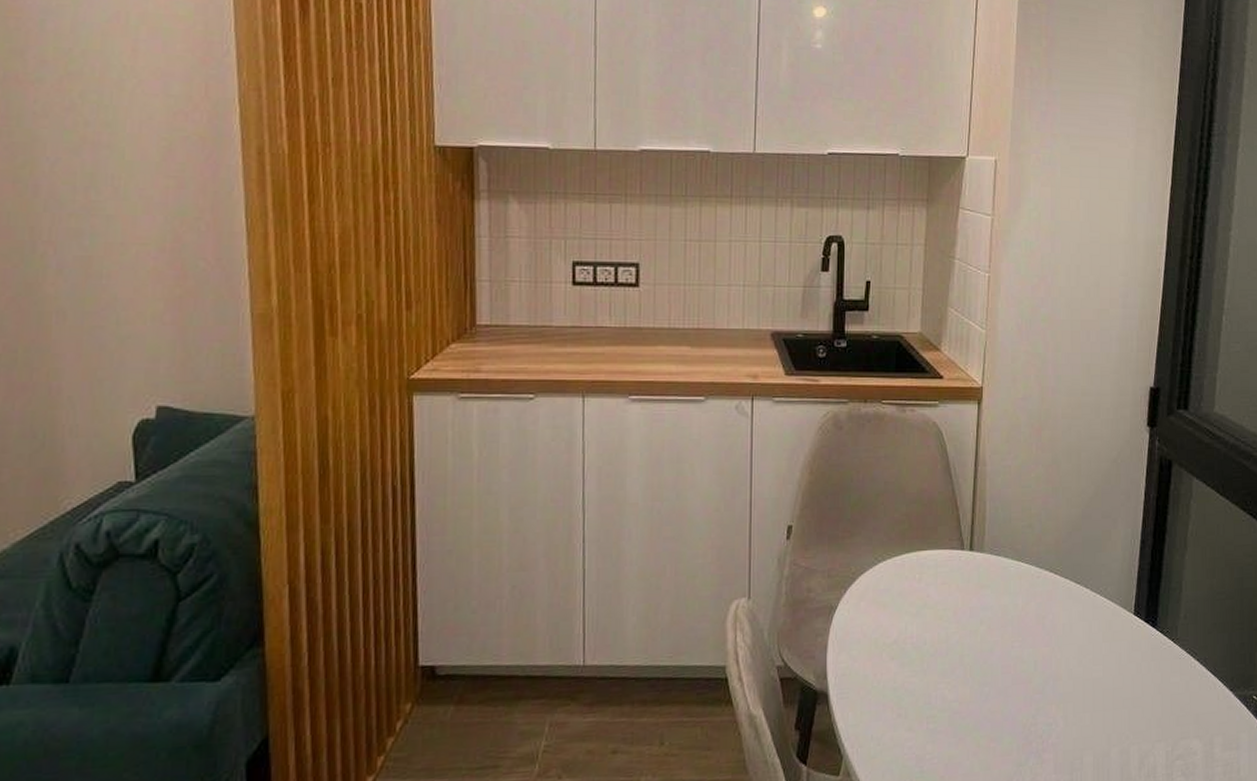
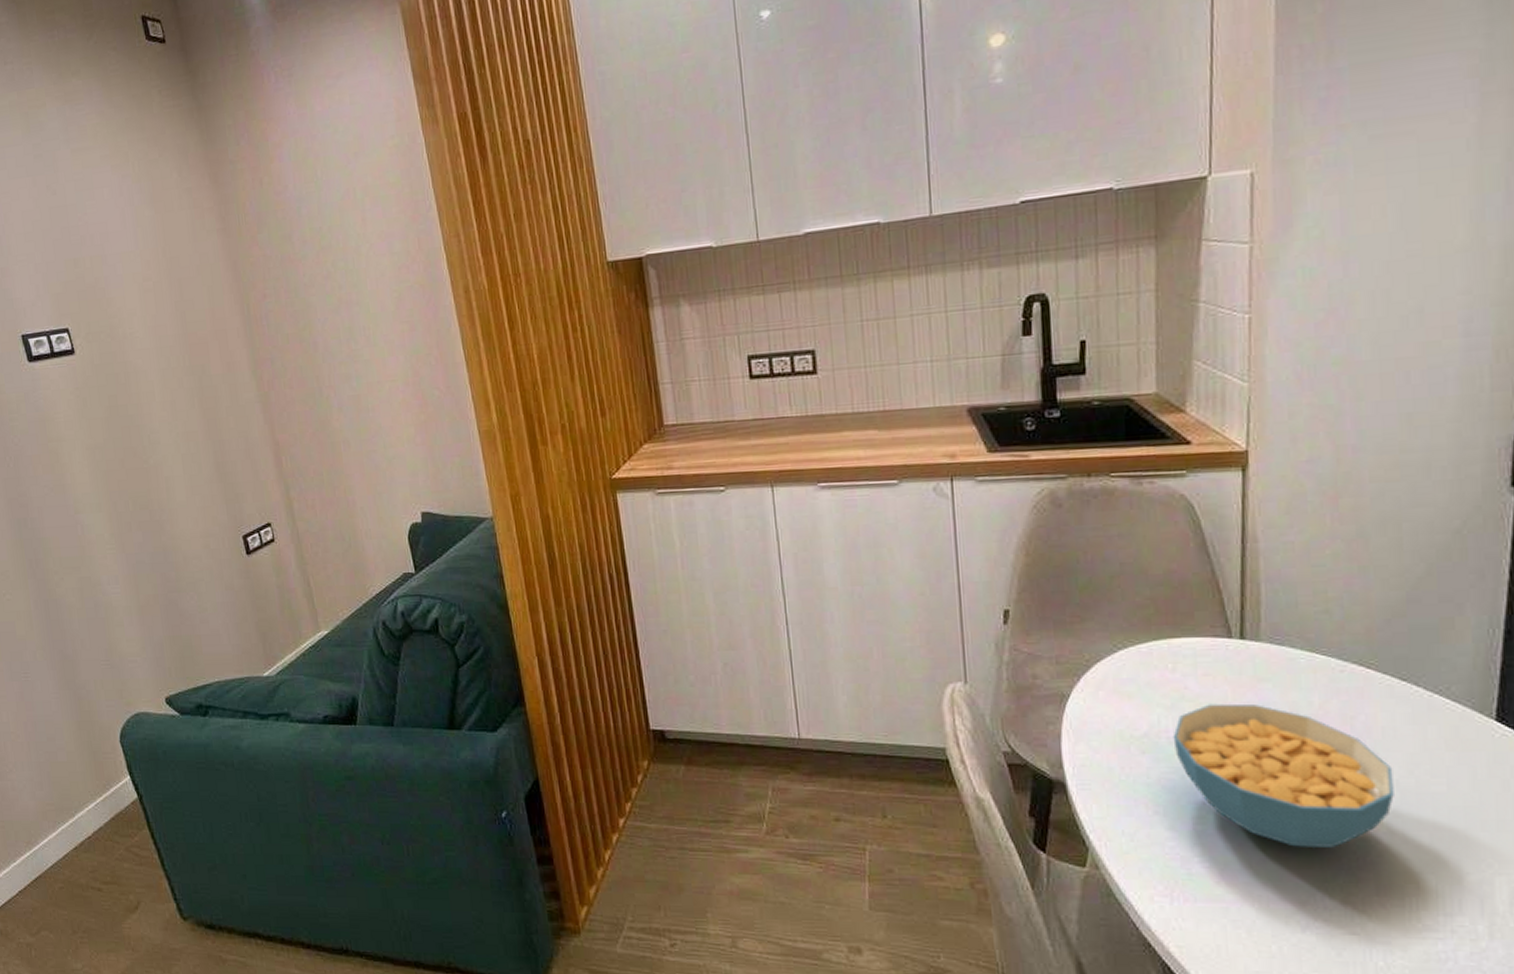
cereal bowl: none [916,609,1069,737] -> present [1173,703,1394,848]

